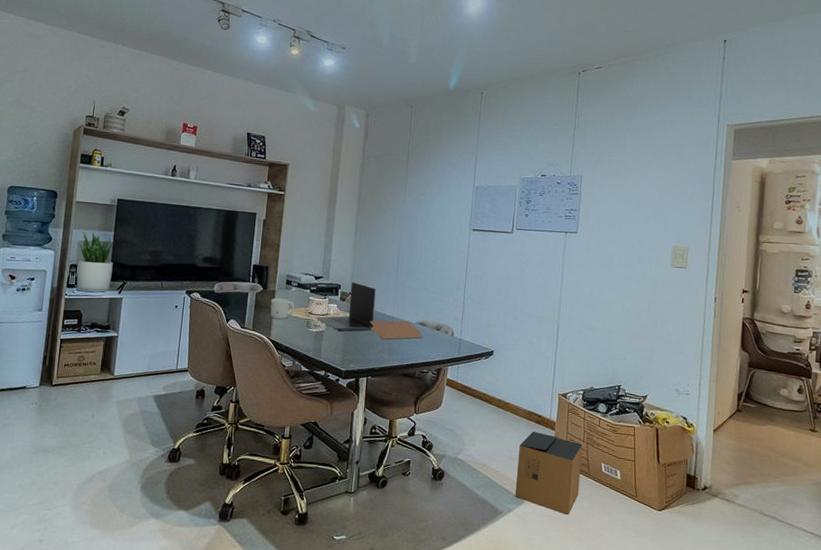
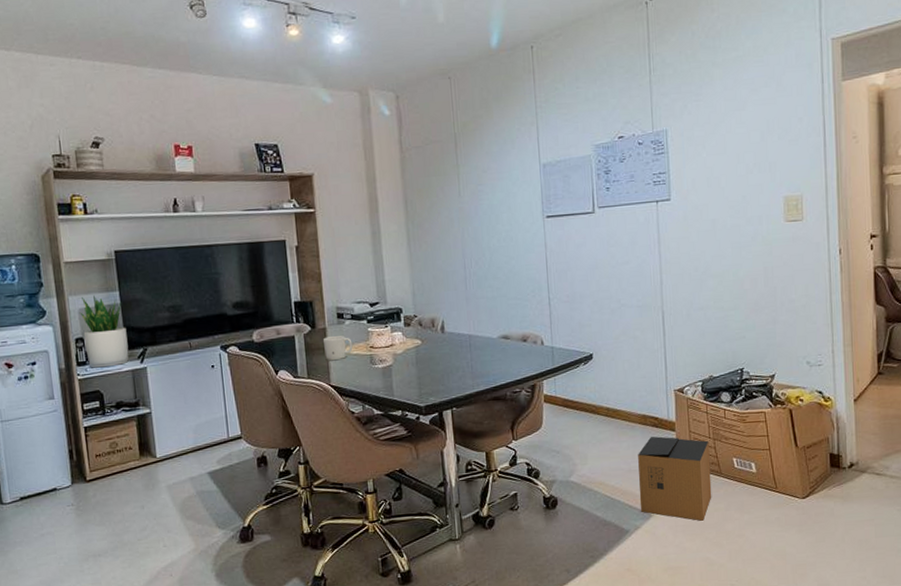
laptop computer: present [315,282,376,332] -> none [379,302,449,363]
papers: present [370,320,423,340] -> none [443,336,509,364]

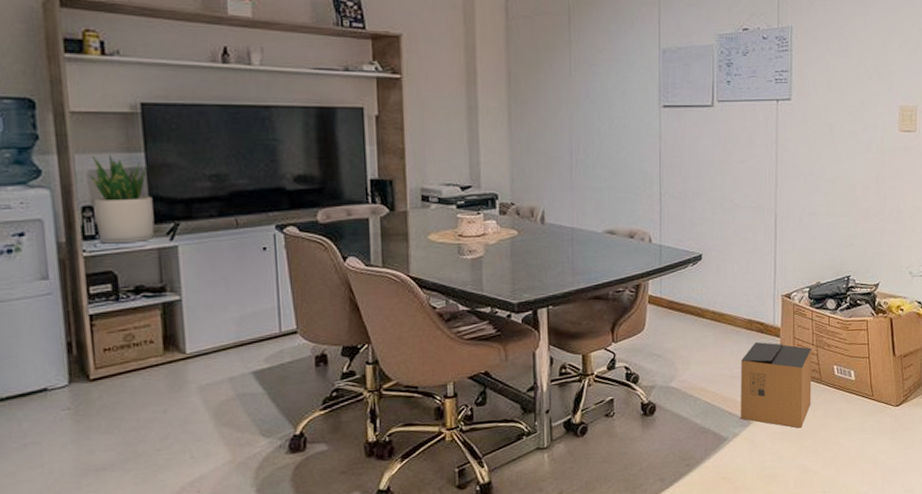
mug: present [322,335,353,361] -> none [402,220,438,249]

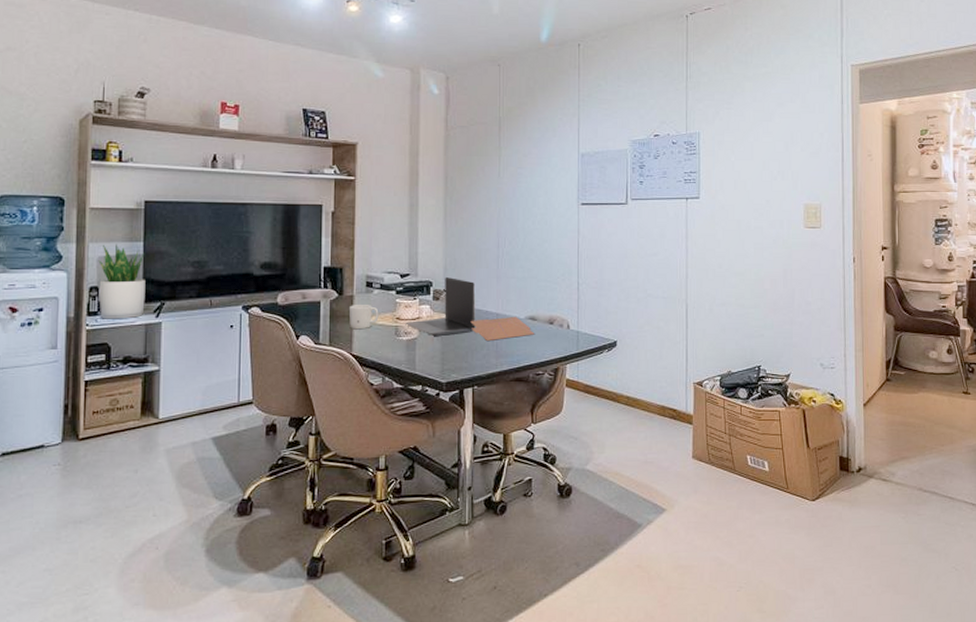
mug: none [402,220,438,249] -> present [348,304,379,330]
laptop computer: none [469,189,548,255] -> present [405,277,476,337]
papers: none [542,230,613,258] -> present [470,316,534,342]
box: present [740,342,812,428] -> none [654,429,725,518]

